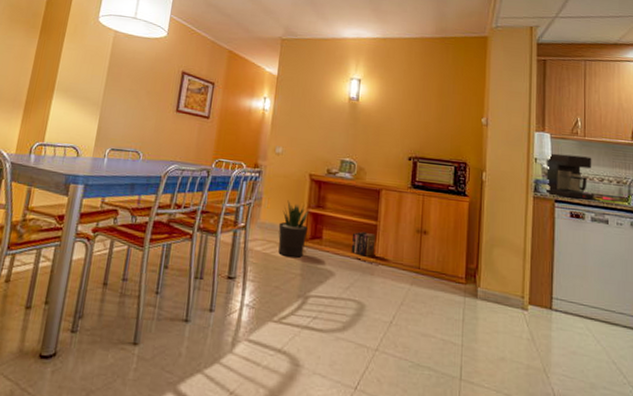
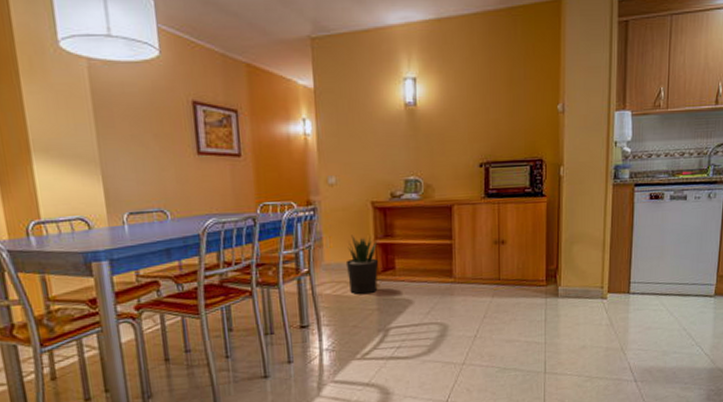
books: present [350,231,376,257] -> none [427,253,452,279]
coffee maker: present [545,153,594,200] -> none [625,131,674,180]

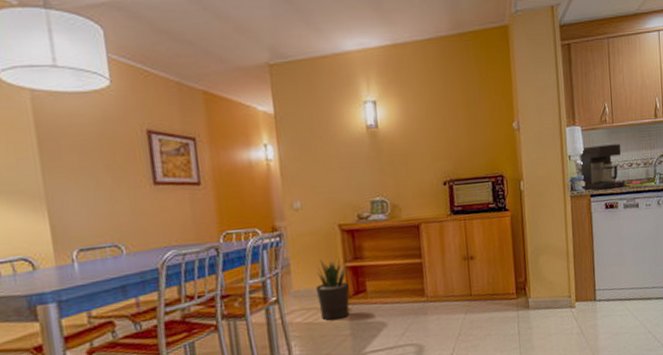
coffee maker: none [625,131,674,180] -> present [579,144,625,191]

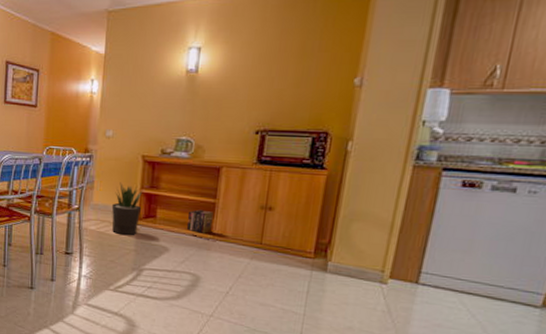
books: none [398,272,424,299] -> present [186,209,214,234]
coffee maker: present [579,144,625,191] -> none [431,113,509,166]

